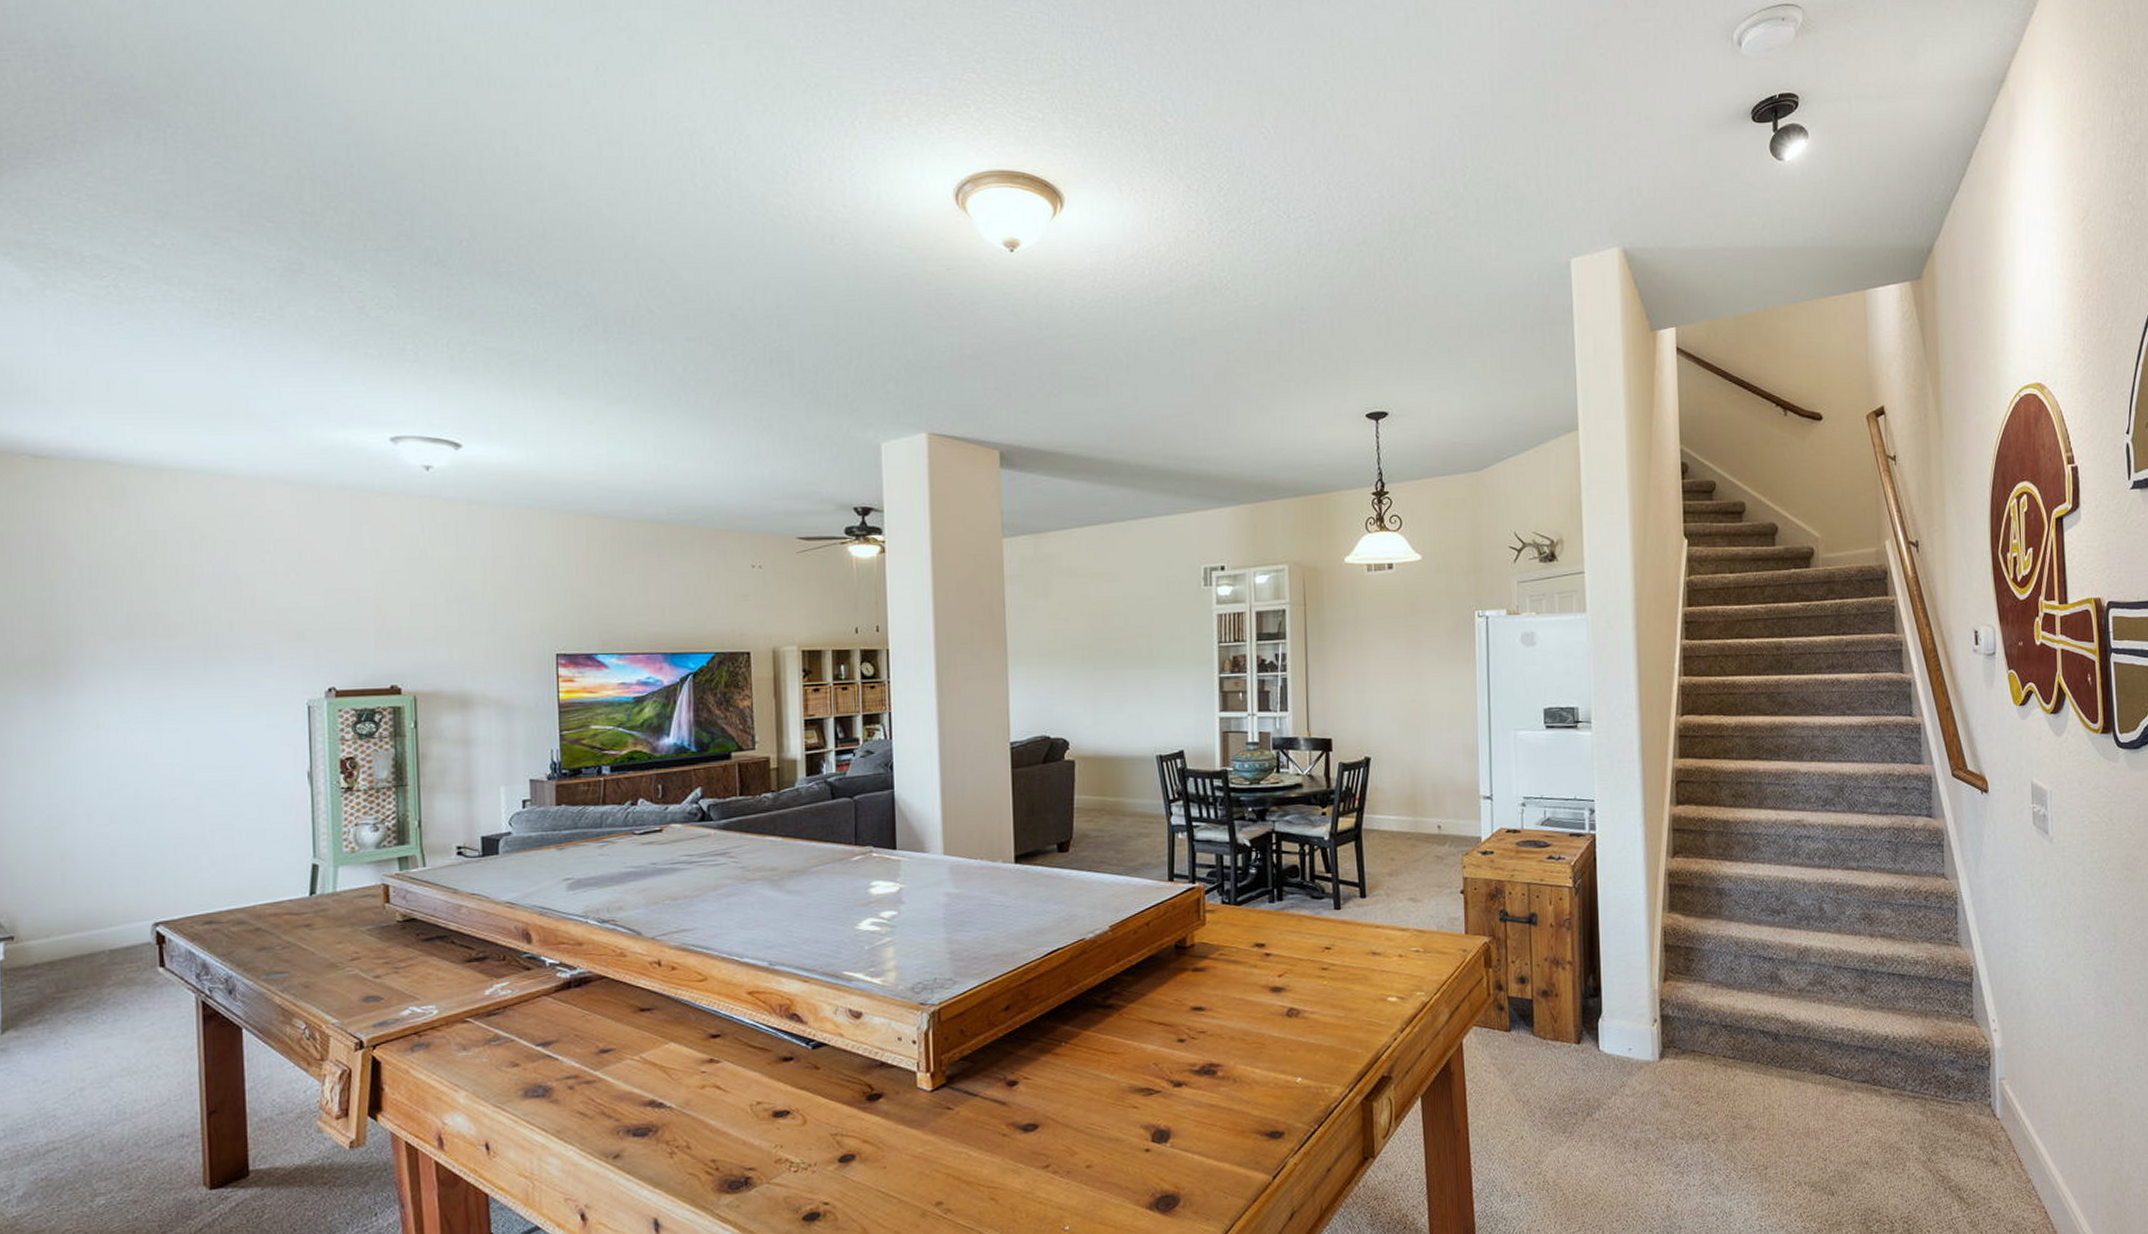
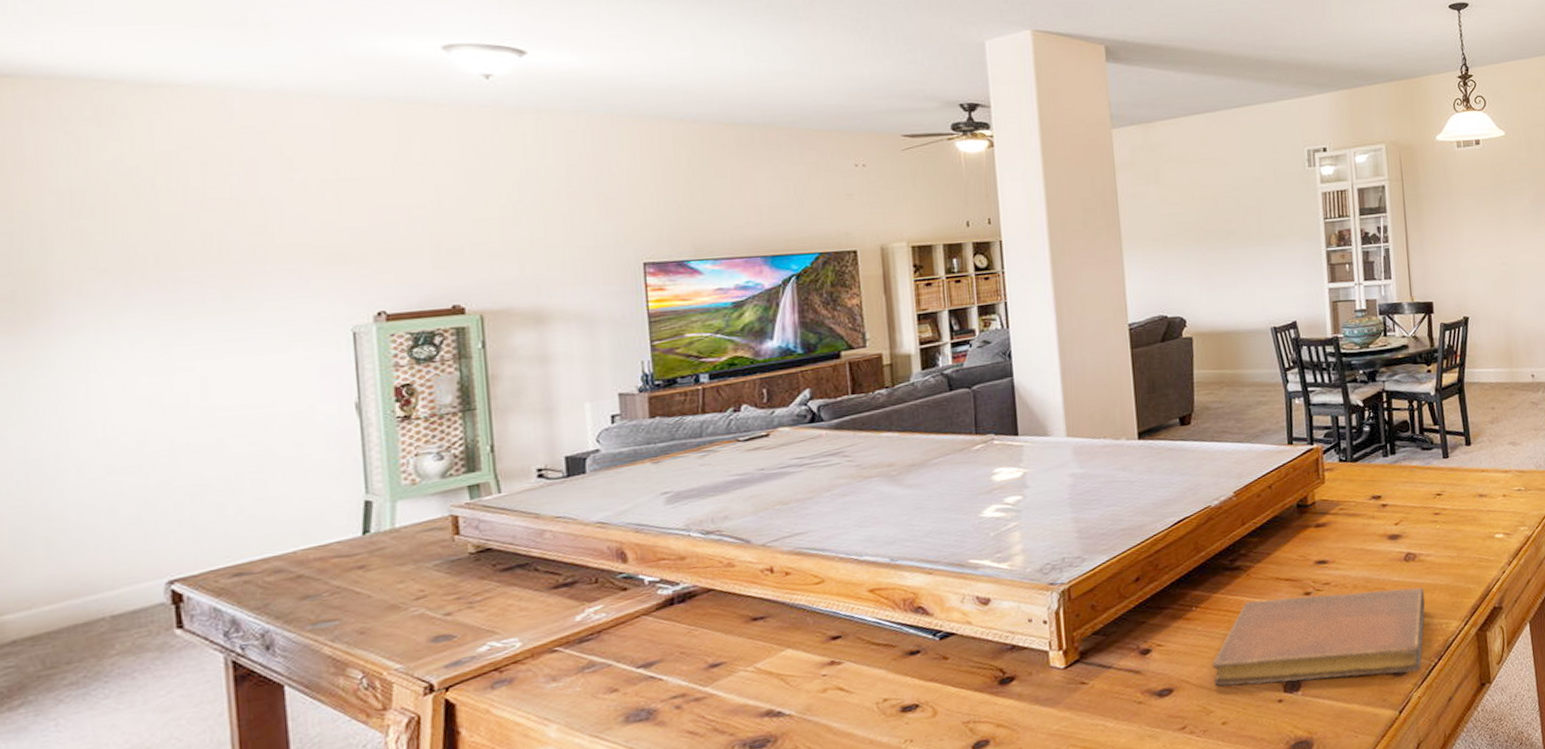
notebook: none [1078,1041,1307,1136] -> present [1211,587,1426,686]

